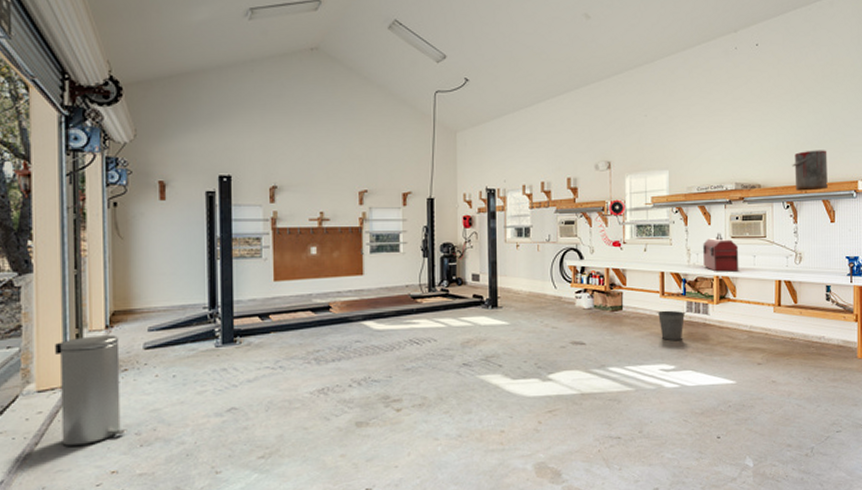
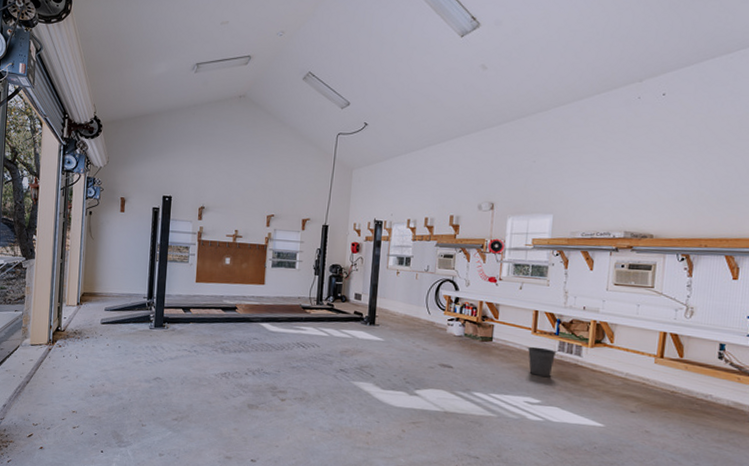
pedal bin: present [55,335,127,448] -> none [43,309,86,390]
toolbox: present [702,233,739,272] -> none [581,279,621,319]
paint can: present [792,150,828,191] -> none [692,203,737,246]

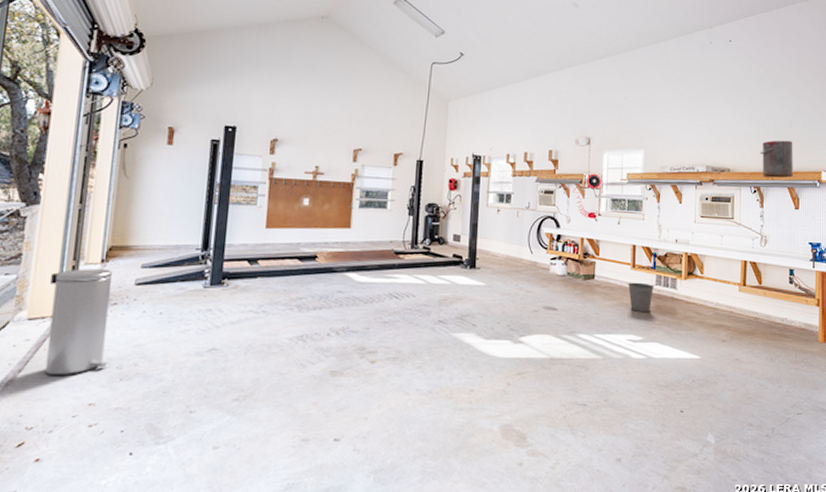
pedal bin: none [43,309,86,390] -> present [44,268,113,377]
paint can: none [692,203,737,246] -> present [760,140,793,178]

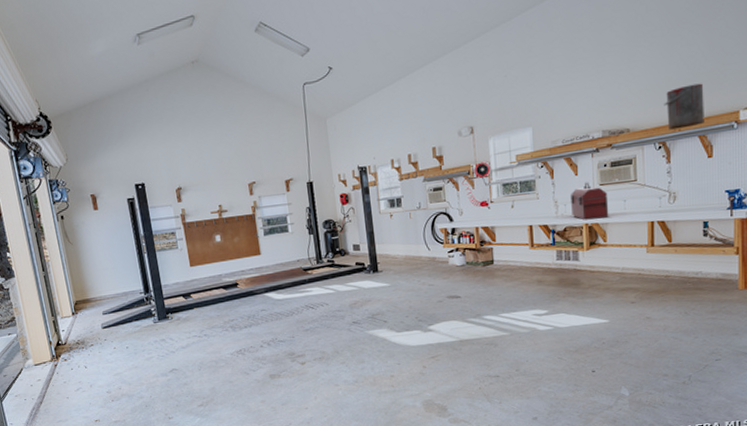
pedal bin: present [44,268,113,377] -> none [40,319,101,404]
bucket: present [627,282,655,313] -> none [527,260,556,288]
toolbox: none [672,211,708,250] -> present [569,182,609,220]

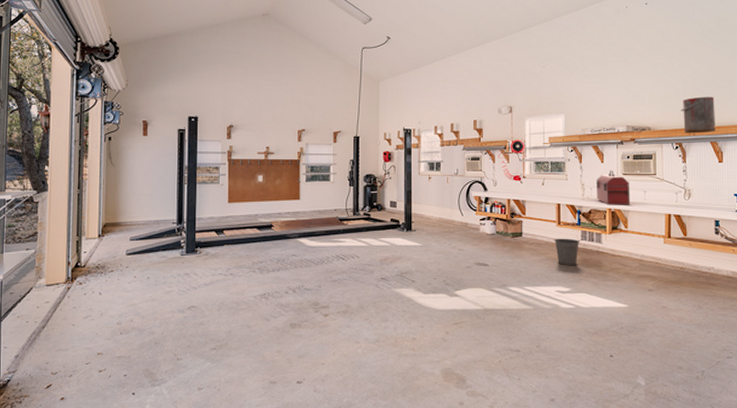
bucket: none [527,260,556,288] -> present [554,238,580,266]

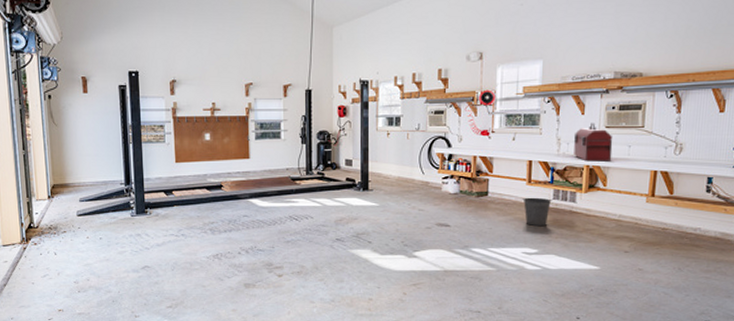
paint can: present [680,96,715,133] -> none [680,35,723,79]

